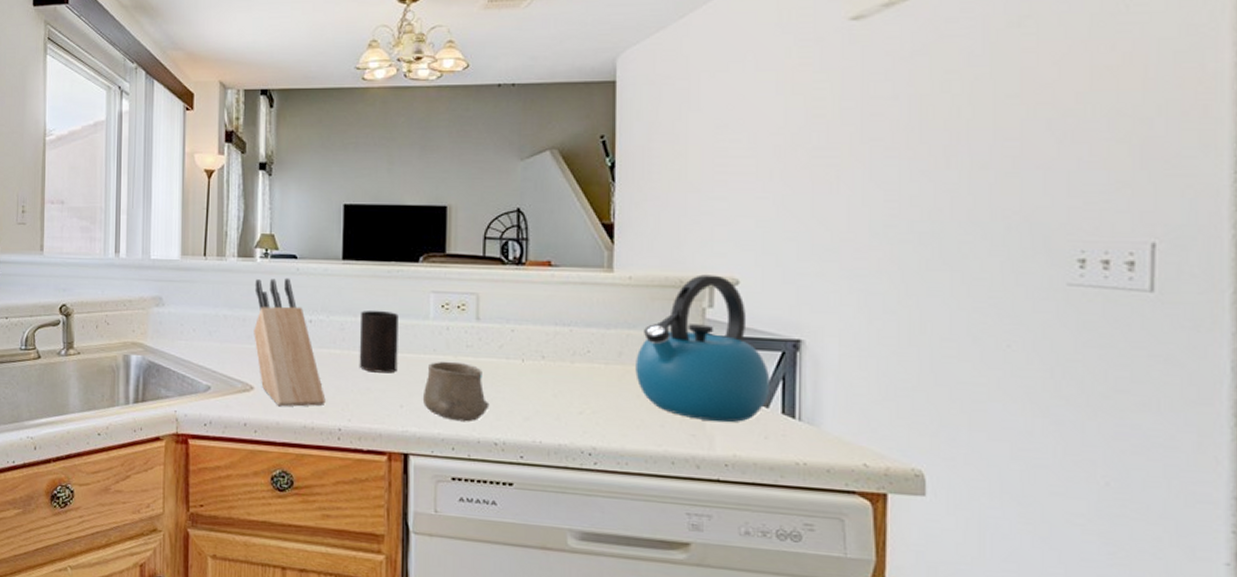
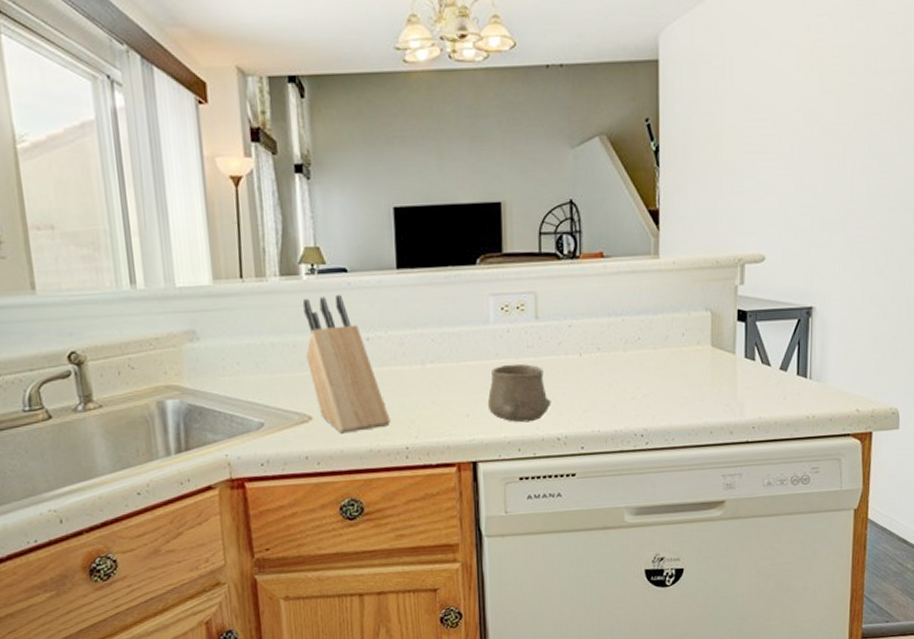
cup: present [359,310,398,373] -> none [420,319,461,385]
kettle: present [635,274,771,423] -> none [680,253,789,390]

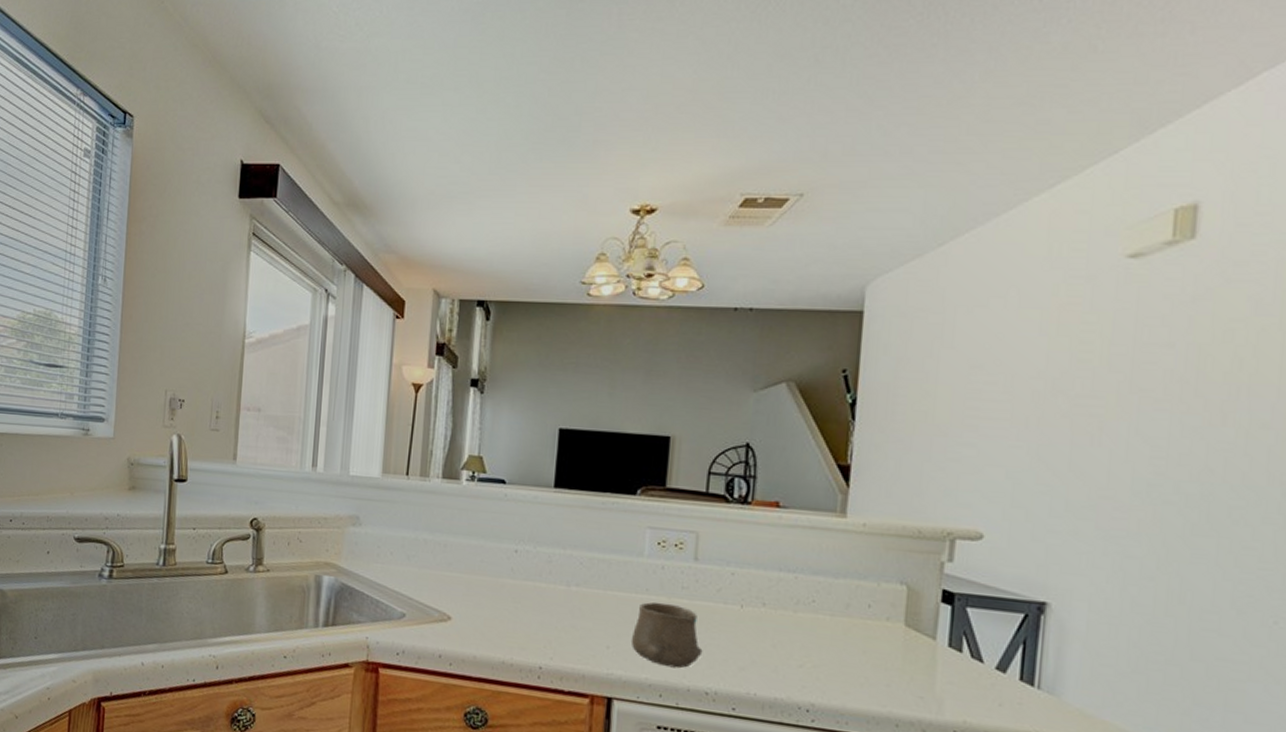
knife block: present [302,294,391,434] -> none [454,503,527,642]

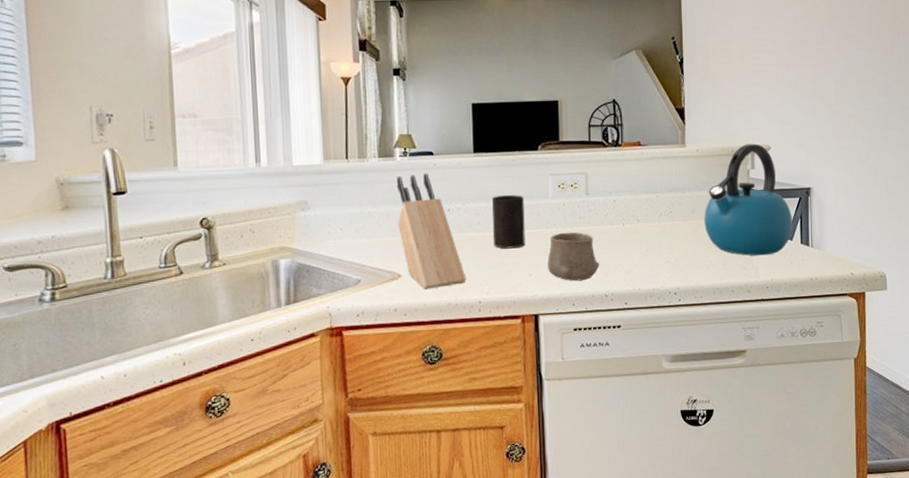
knife block: none [454,503,527,642] -> present [396,173,466,290]
cup: none [565,543,611,612] -> present [492,194,526,249]
kettle: none [863,525,1010,687] -> present [704,143,793,256]

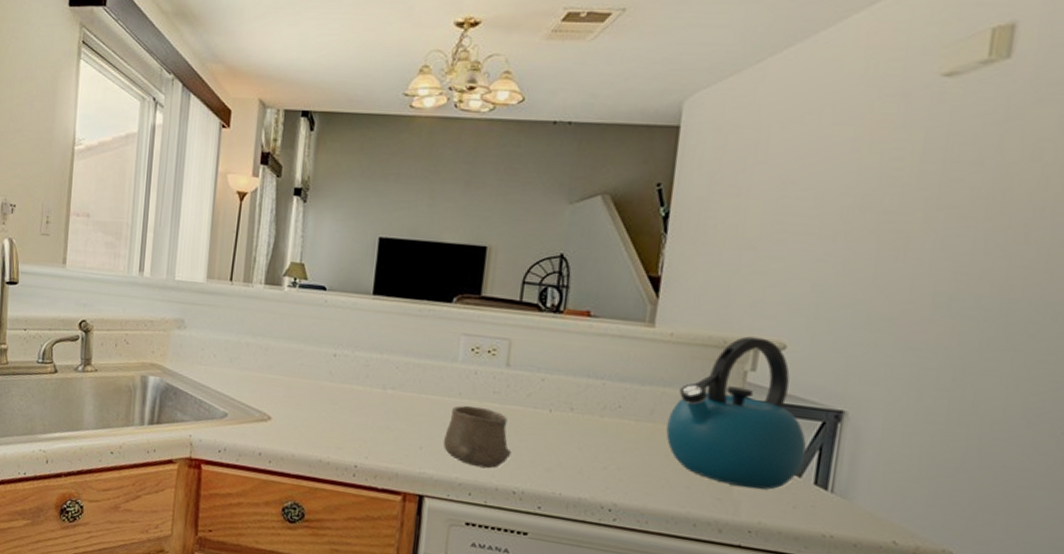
knife block: present [396,173,466,290] -> none [275,308,344,441]
cup: present [492,194,526,249] -> none [381,348,426,414]

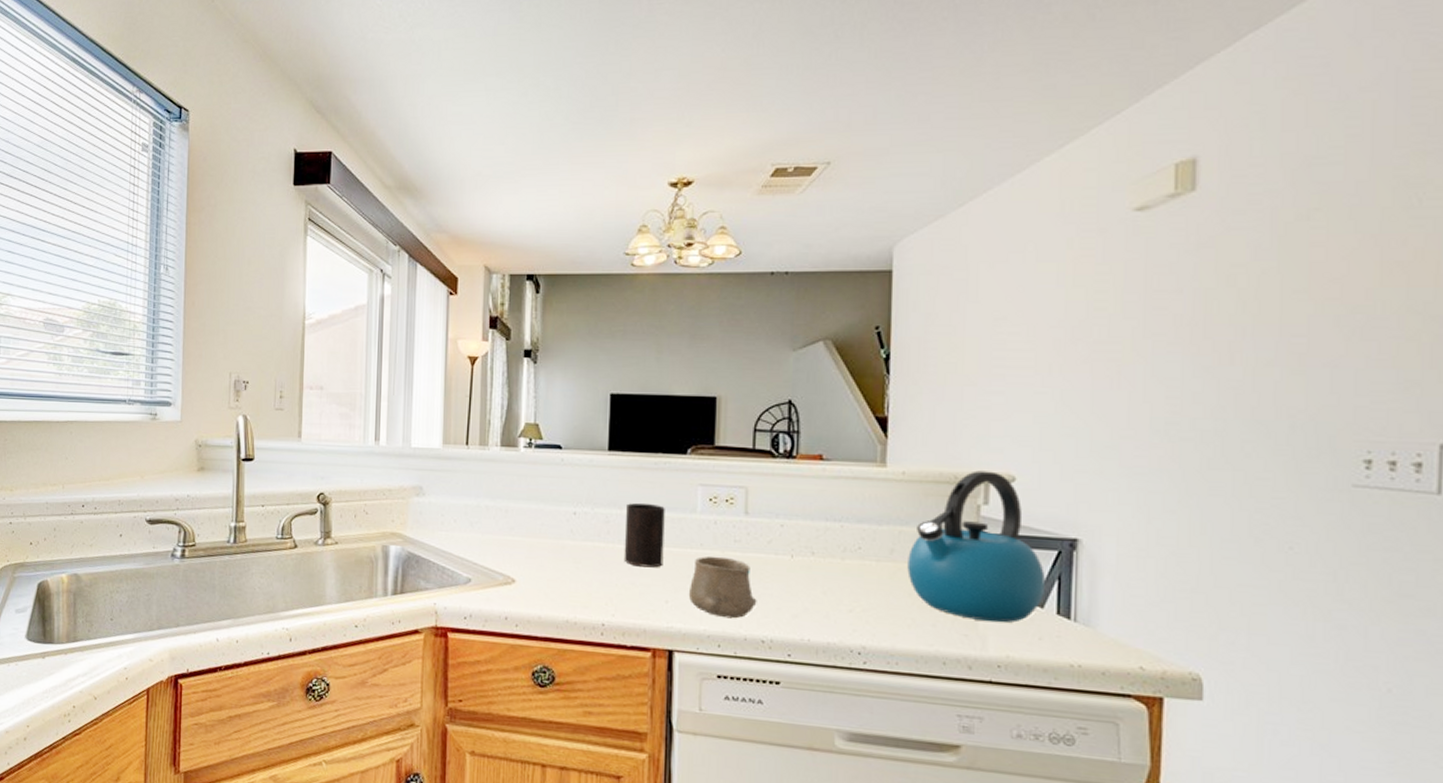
cup: none [381,348,426,414] -> present [624,502,665,568]

